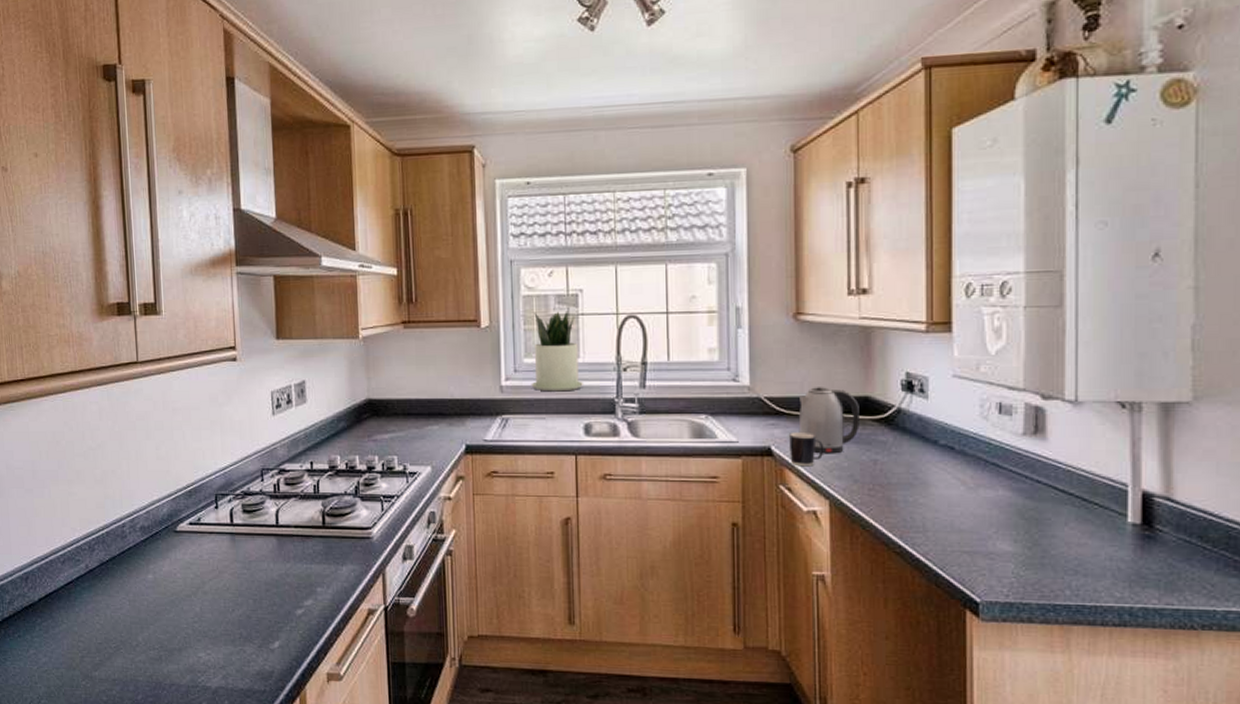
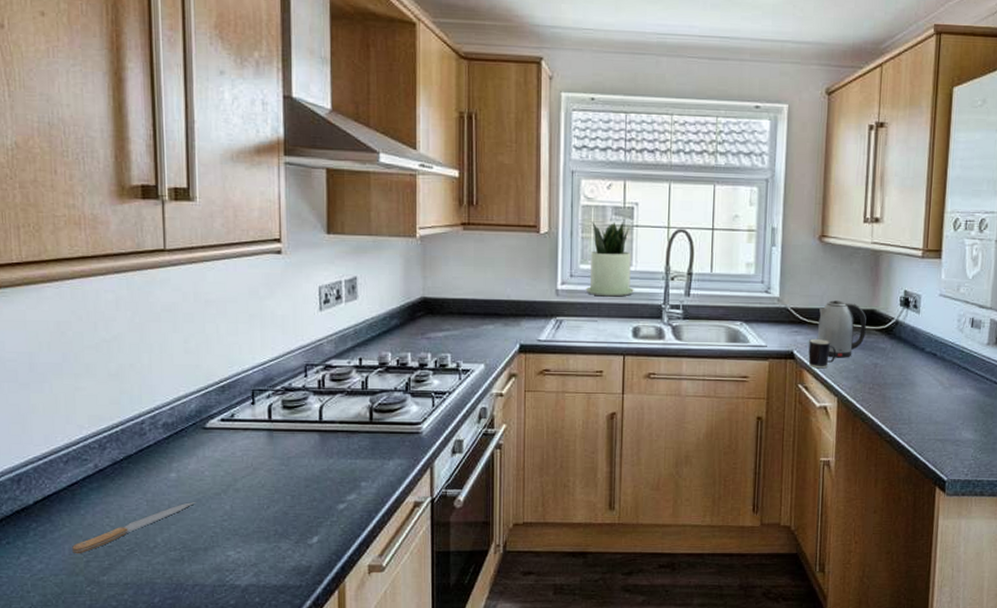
knife: none [69,602,171,650] -> present [72,501,196,554]

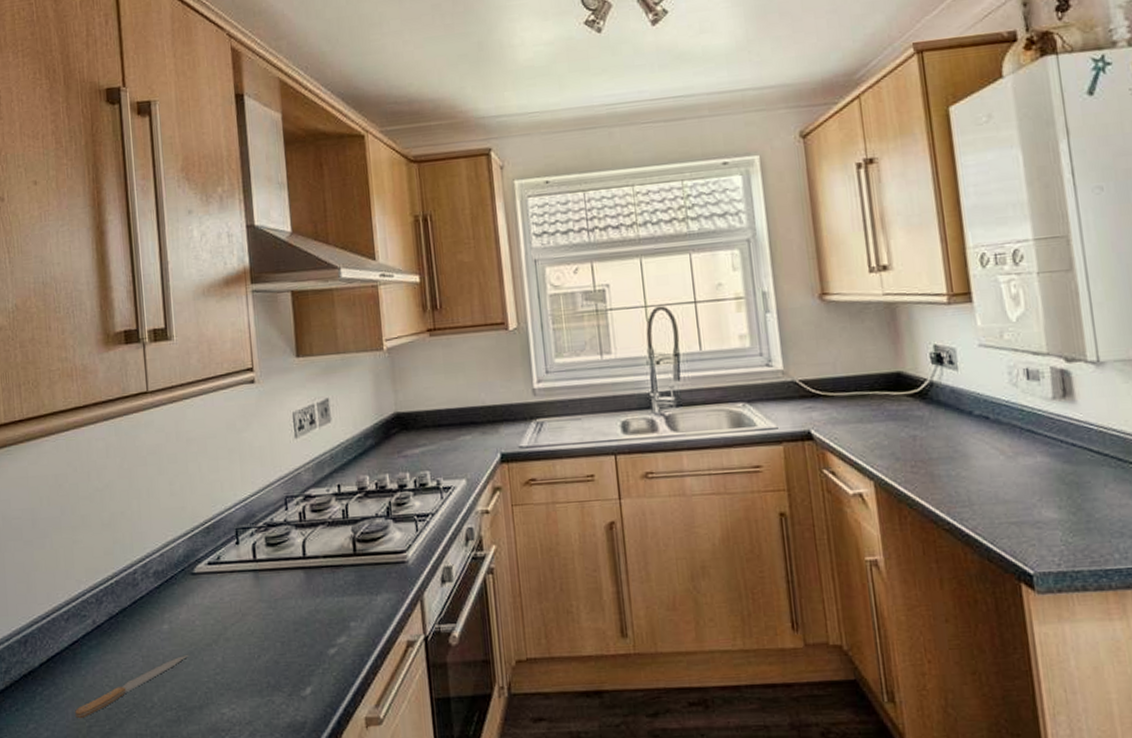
planter: present [585,221,634,297] -> none [562,307,617,391]
mug: present [808,338,837,369] -> none [826,412,864,449]
kettle: present [817,300,867,358] -> none [833,365,895,434]

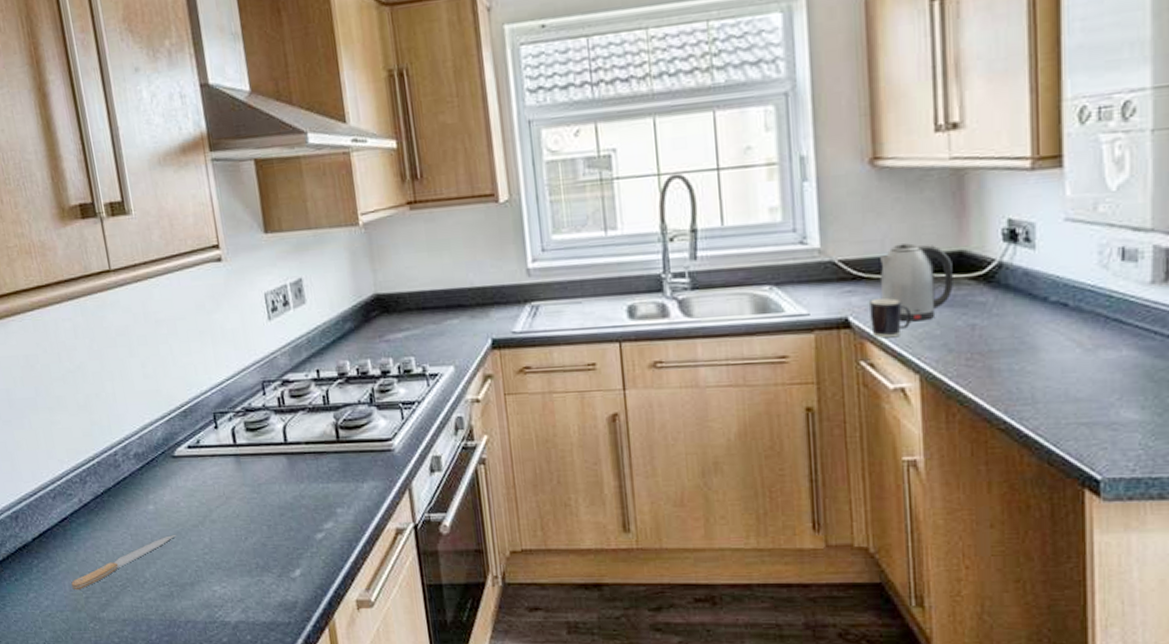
mug: none [826,412,864,449] -> present [868,297,912,338]
kettle: none [833,365,895,434] -> present [879,243,953,322]

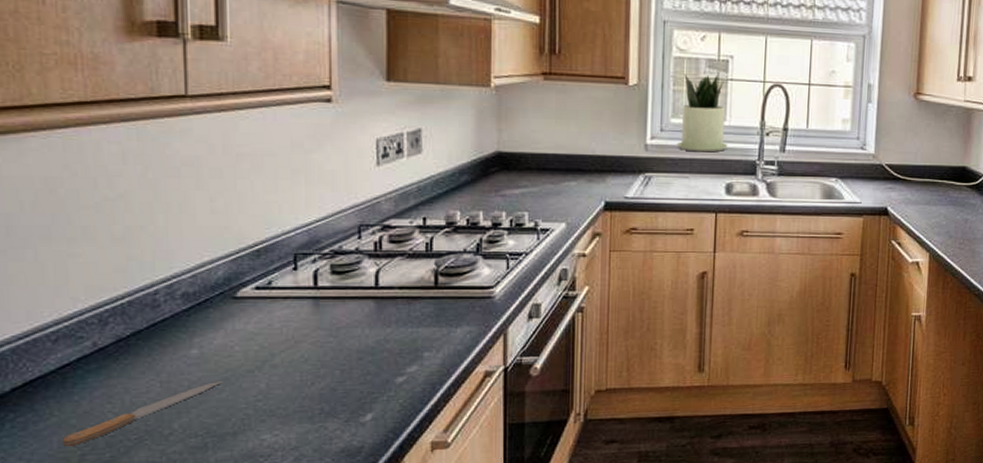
planter: none [560,175,623,272] -> present [676,73,728,153]
mug: present [868,297,912,338] -> none [902,194,929,225]
kettle: present [879,243,953,322] -> none [910,157,958,214]

